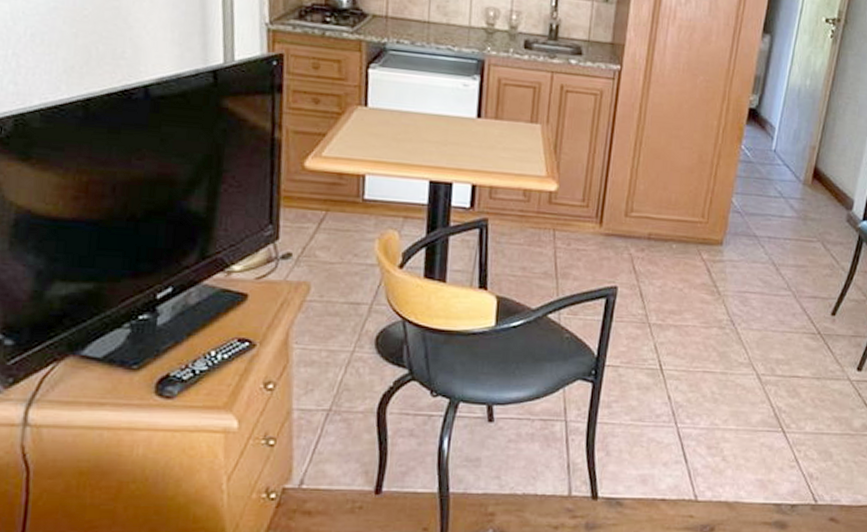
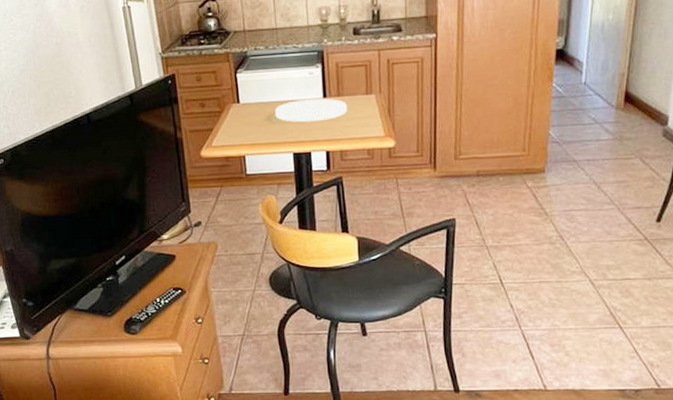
plate: none [413,115,505,146] -> present [275,98,347,122]

